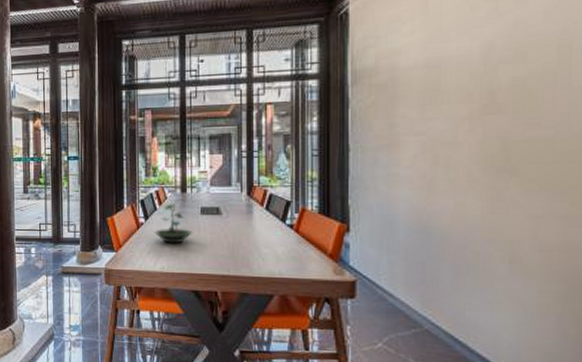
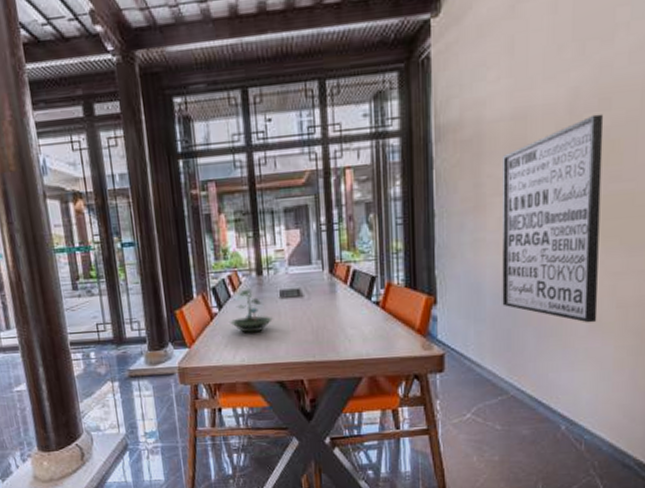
wall art: none [416,65,520,264] -> present [501,114,604,323]

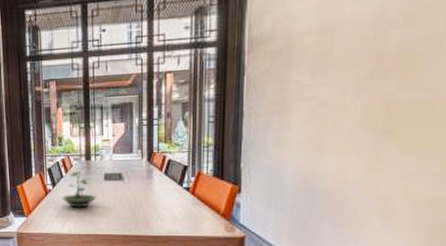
wall art: present [501,114,604,323] -> none [301,29,408,218]

